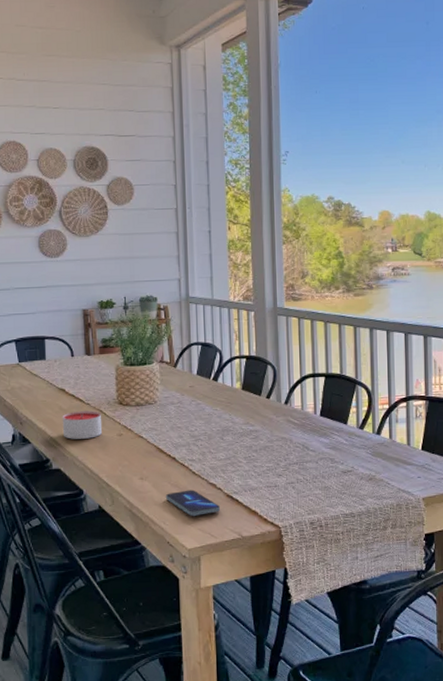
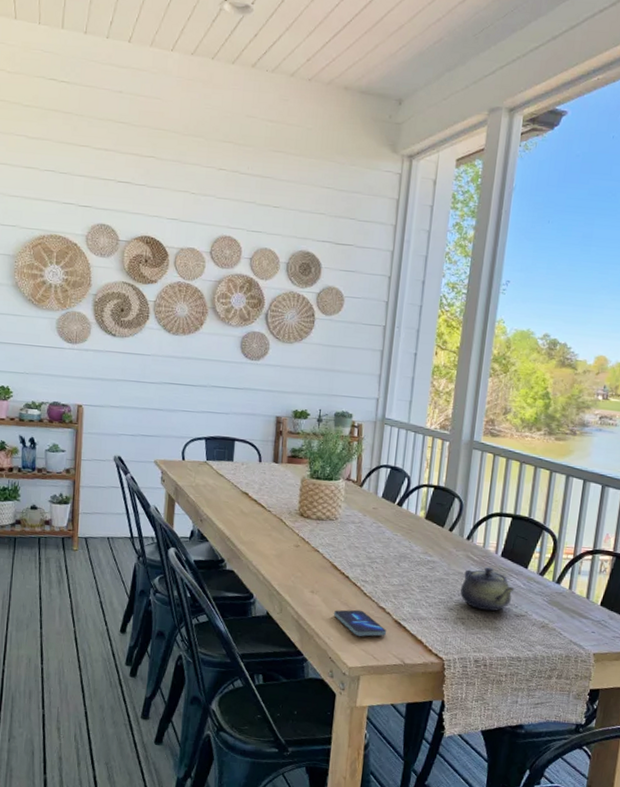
candle: present [62,410,102,439] -> none [240,516,281,546]
teapot: none [286,428,338,472] -> present [460,566,515,611]

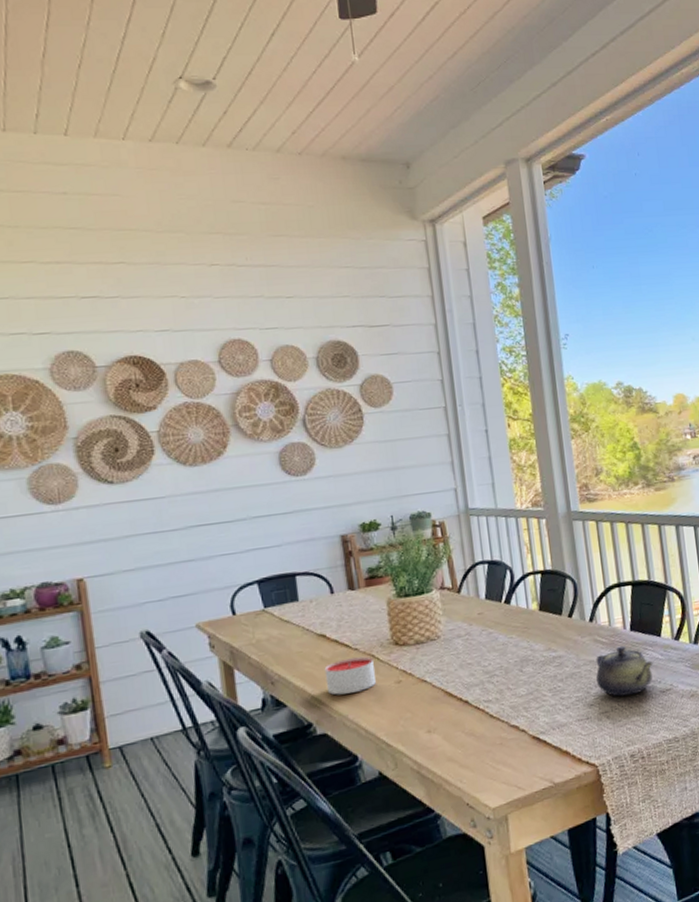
candle: none [240,516,281,546] -> present [324,656,376,695]
smartphone: present [334,609,387,637] -> none [460,736,527,769]

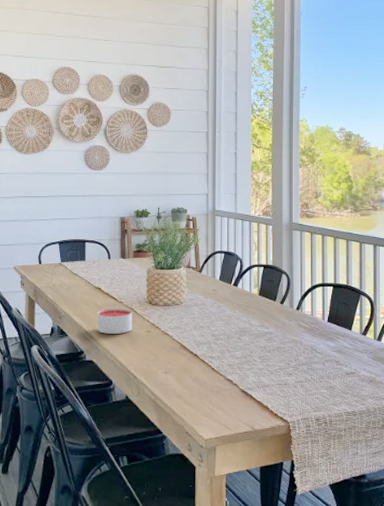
teapot: present [596,645,653,697] -> none [297,332,343,373]

